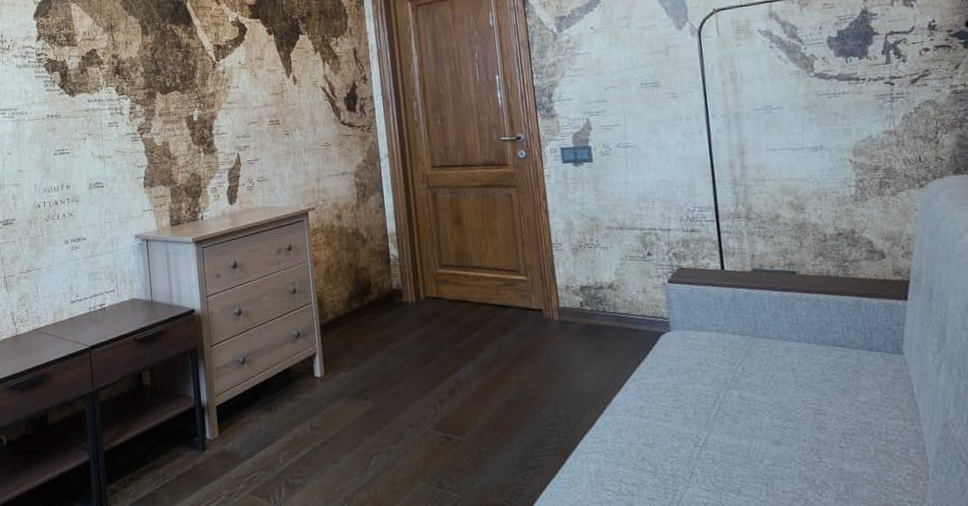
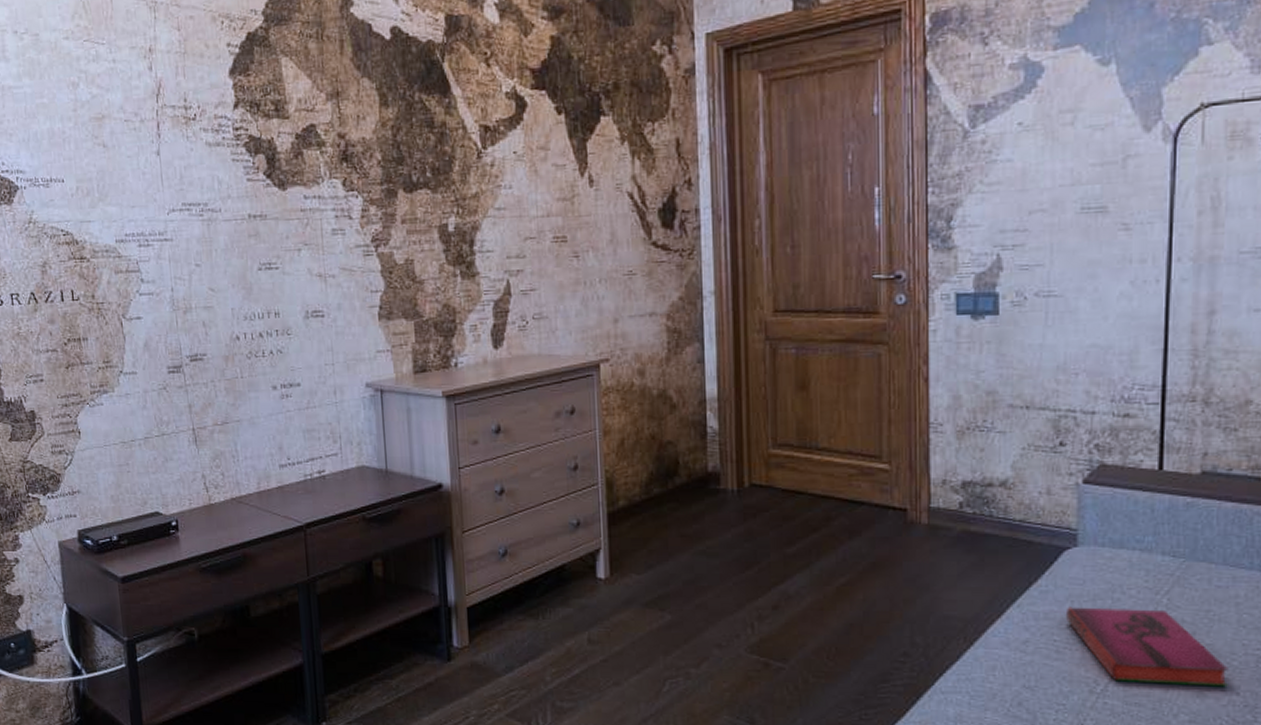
hardback book: none [669,377,796,436] -> present [1067,607,1228,687]

